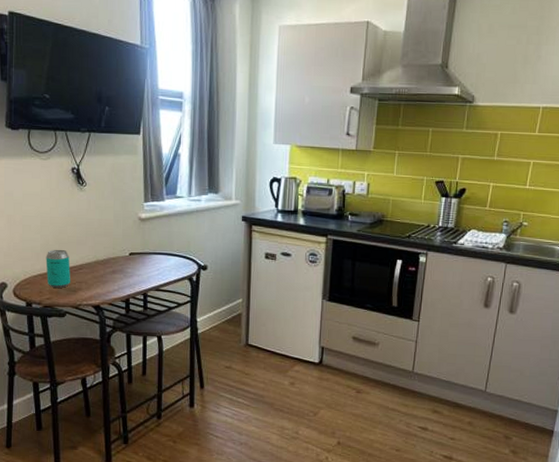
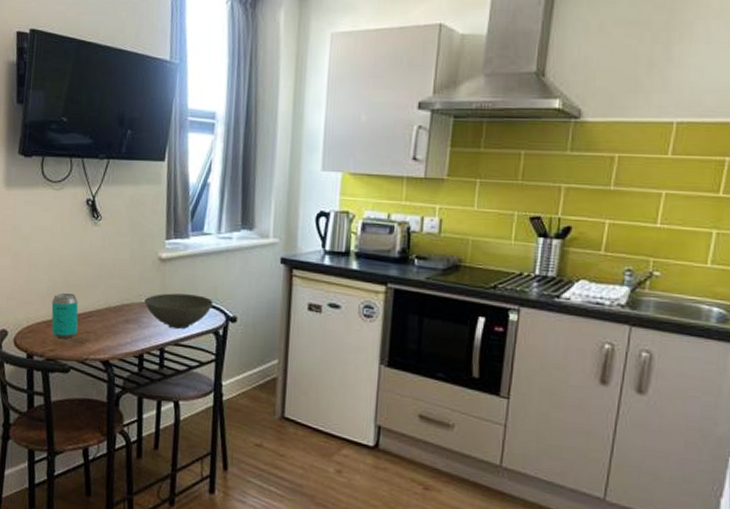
bowl: none [128,247,187,278] -> present [145,293,213,330]

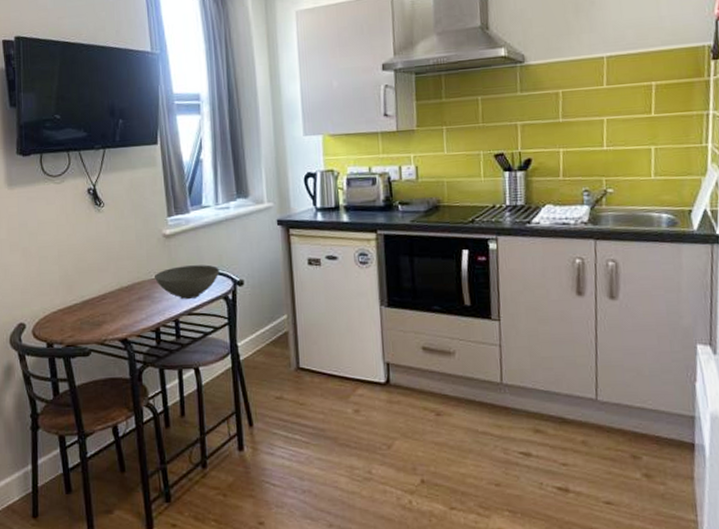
beverage can: present [51,292,79,339] -> none [65,279,93,324]

